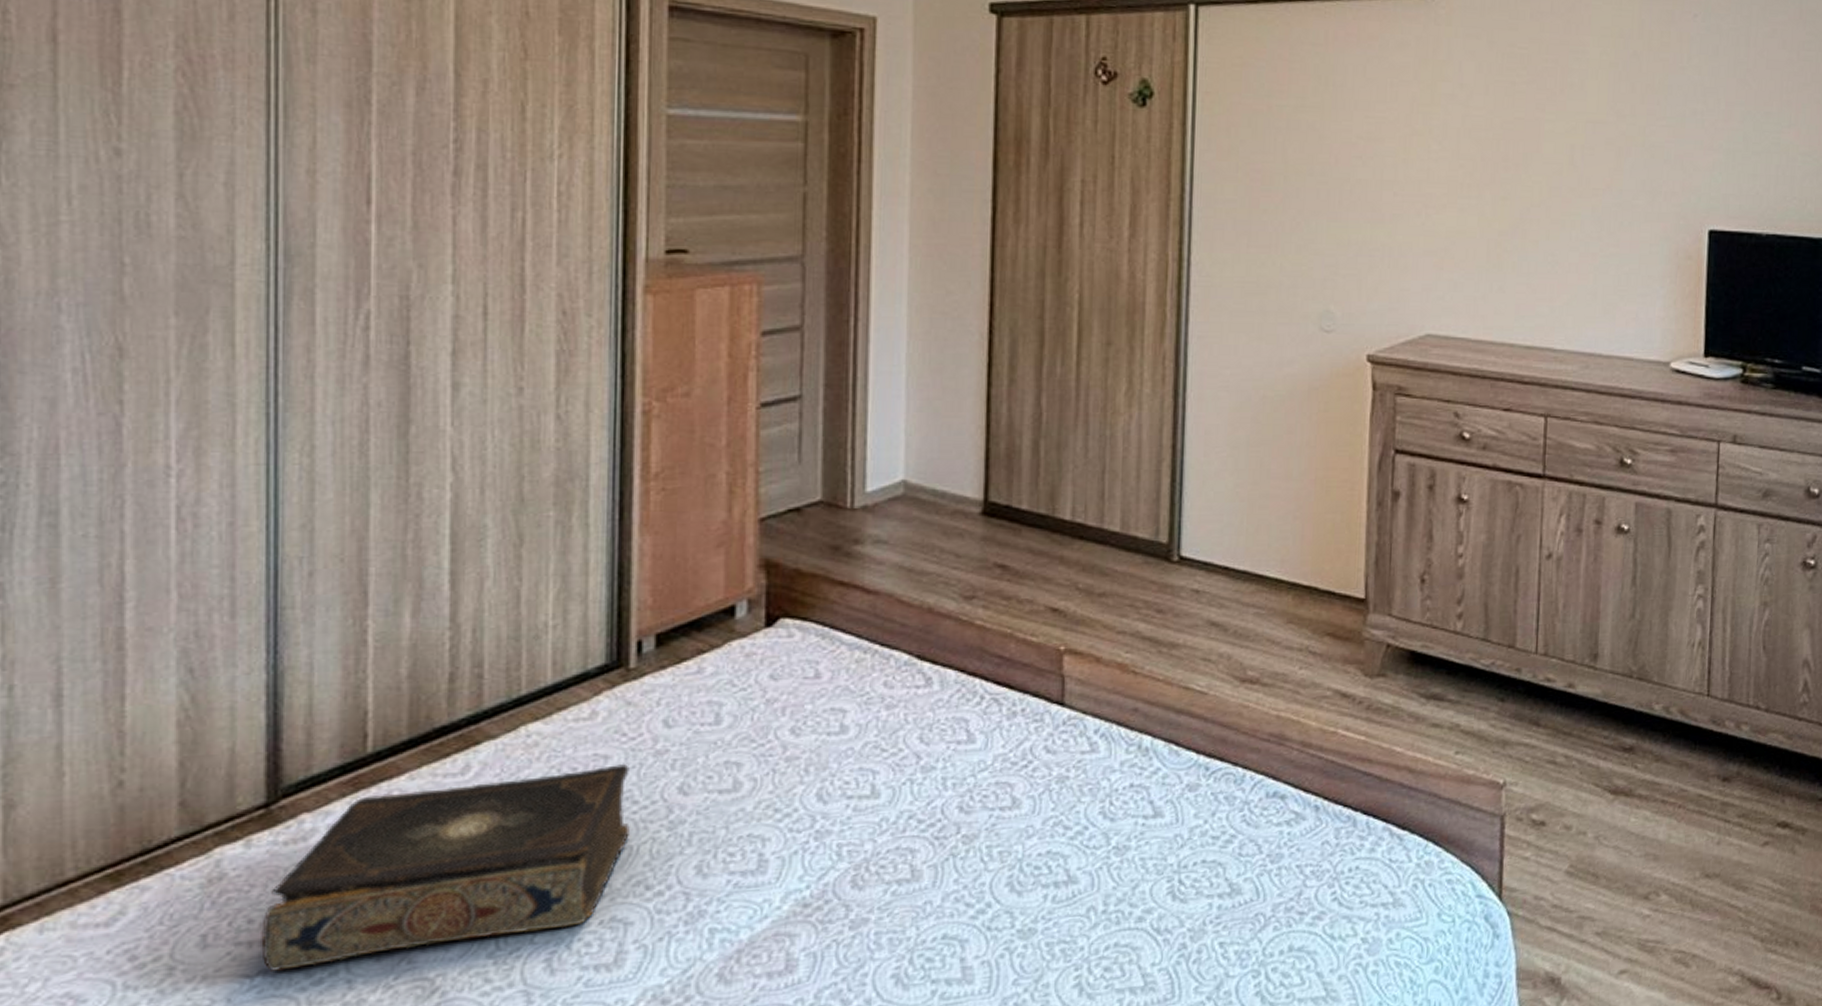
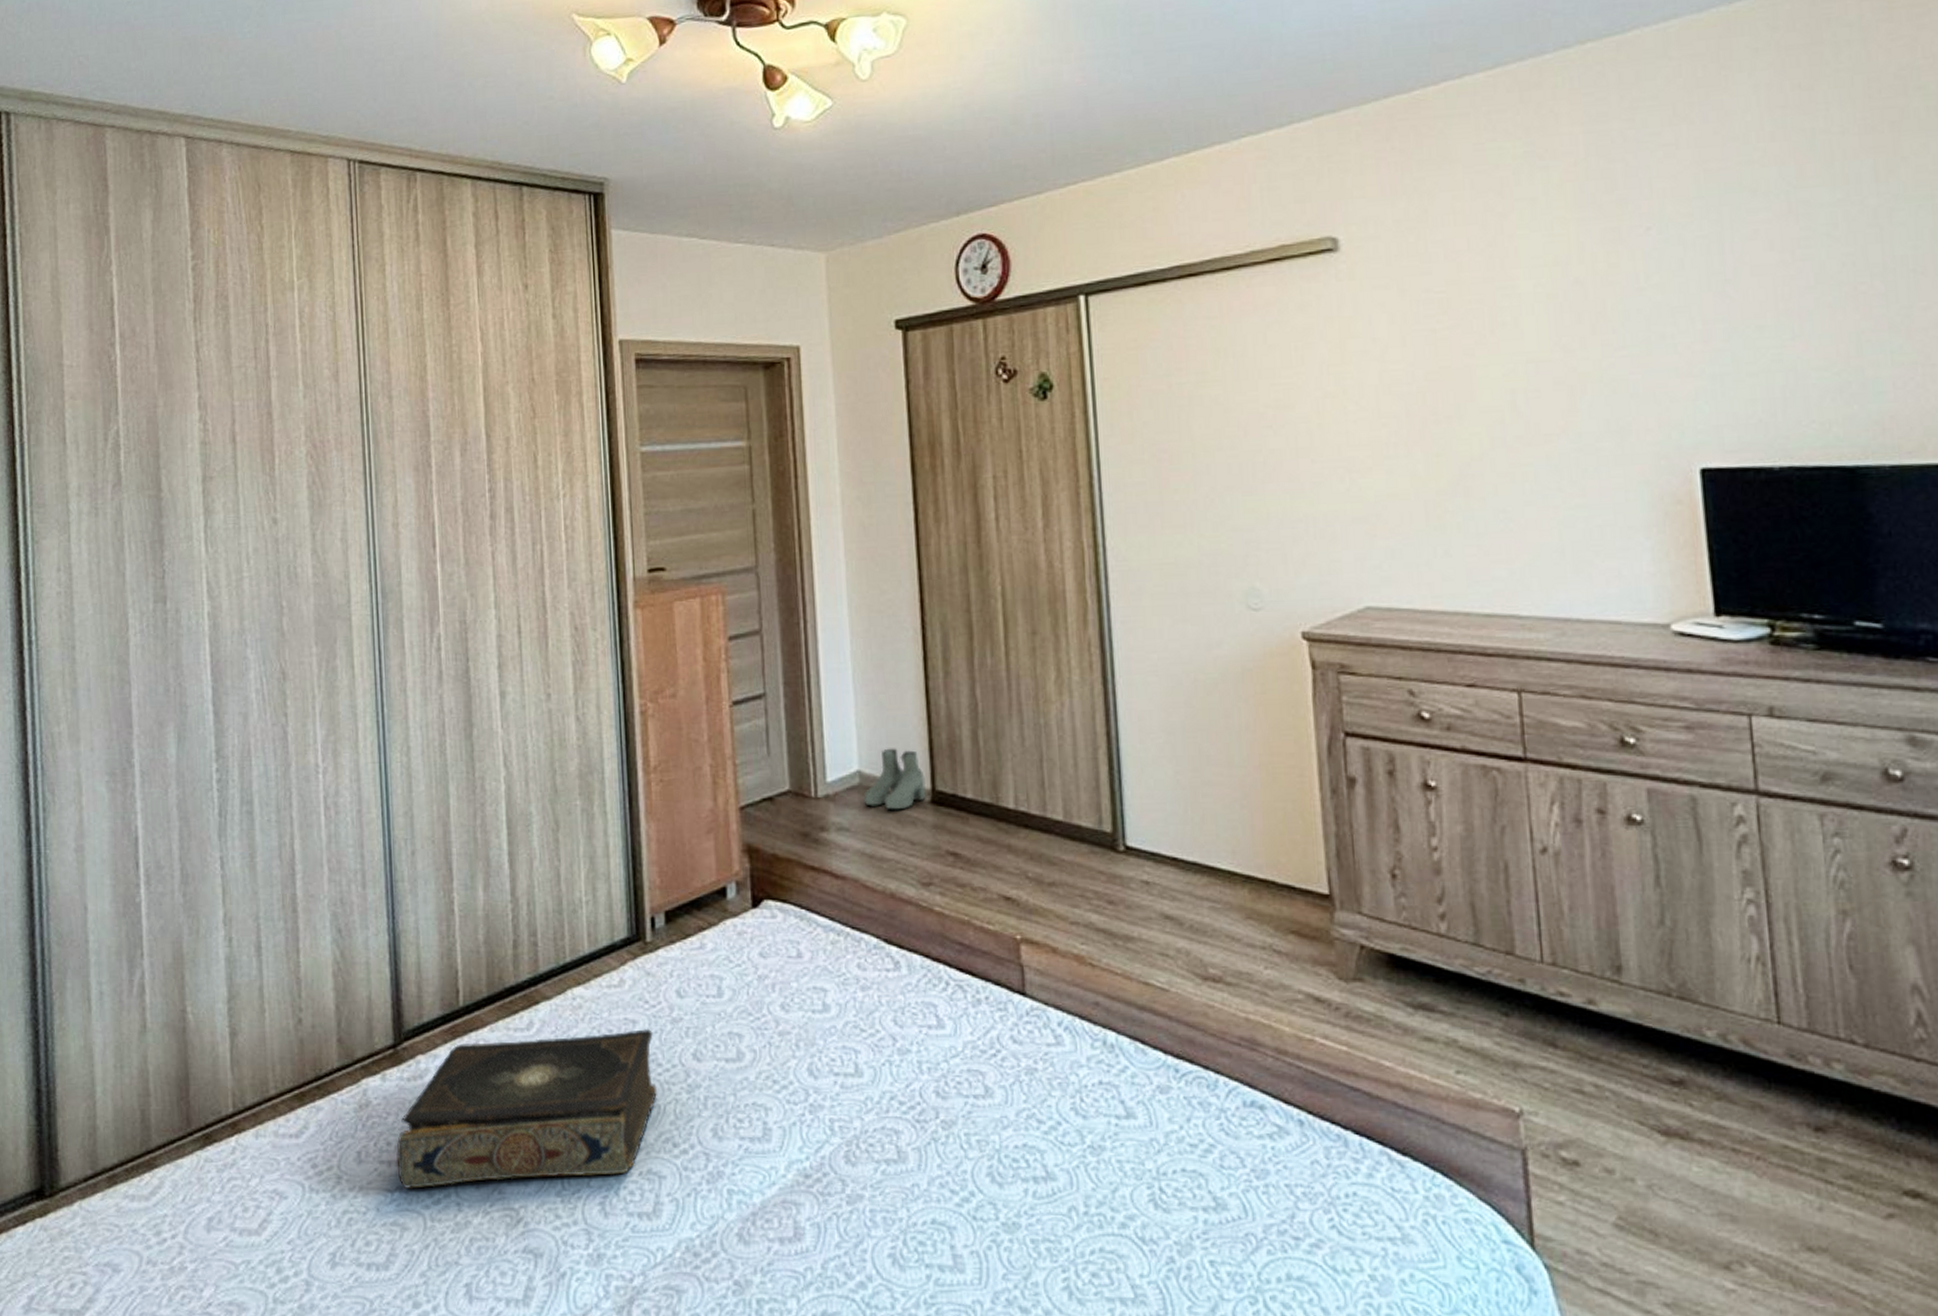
boots: none [906,457,978,522] -> present [863,748,926,810]

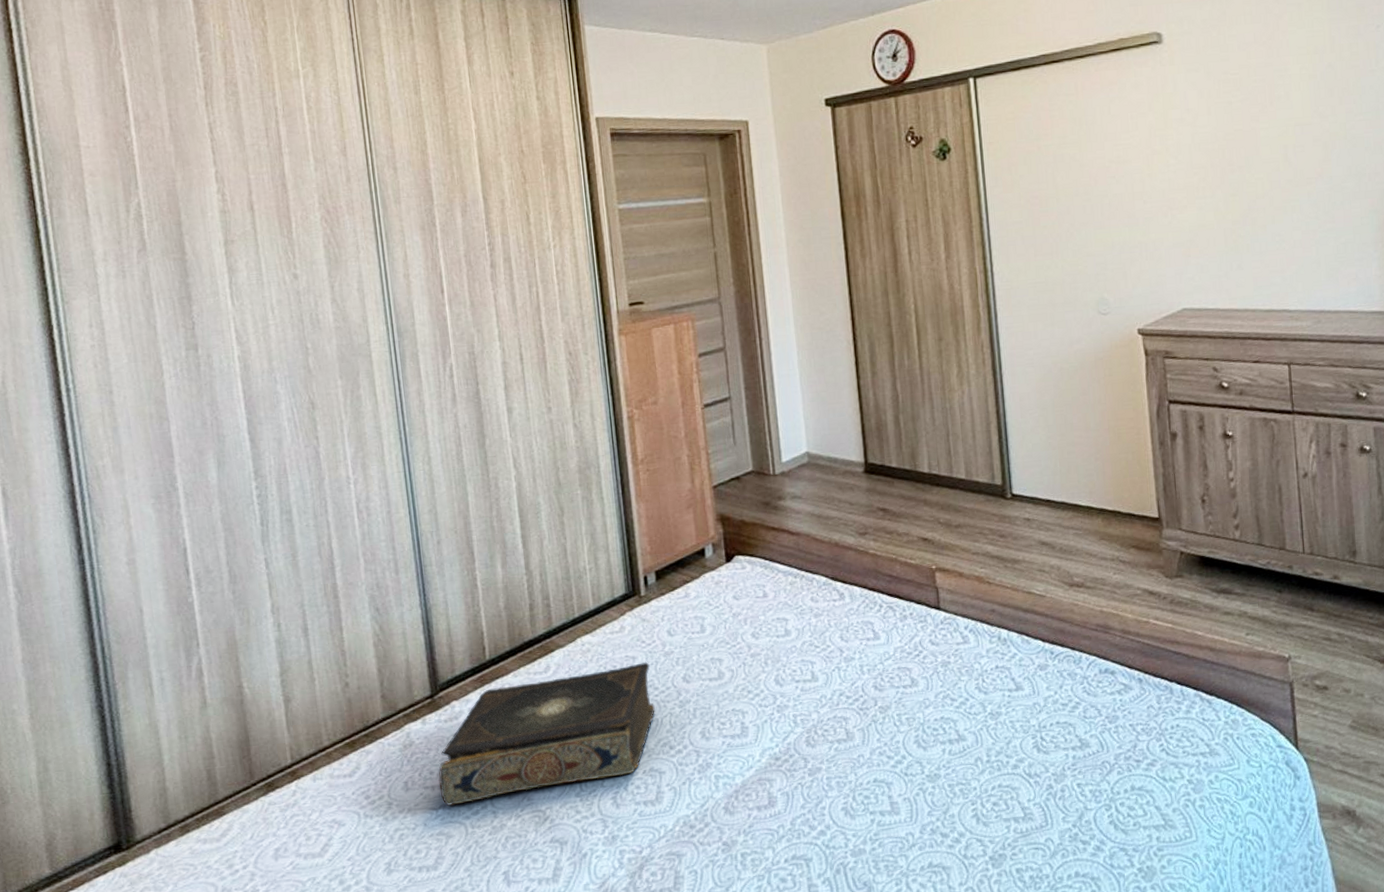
boots: present [863,748,926,810] -> none [811,432,861,480]

